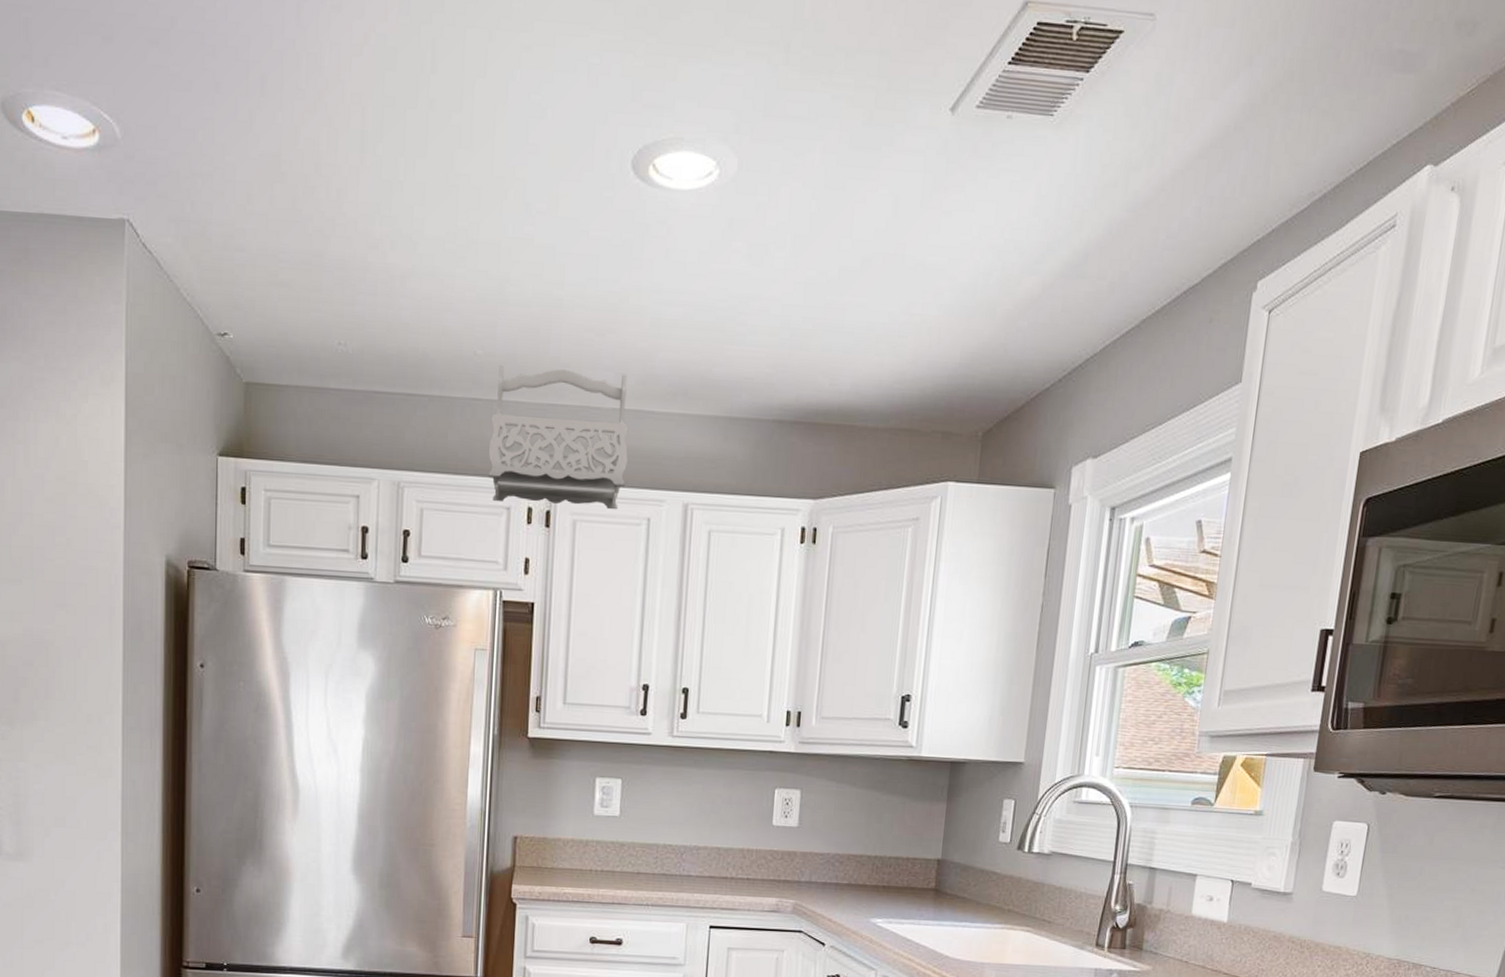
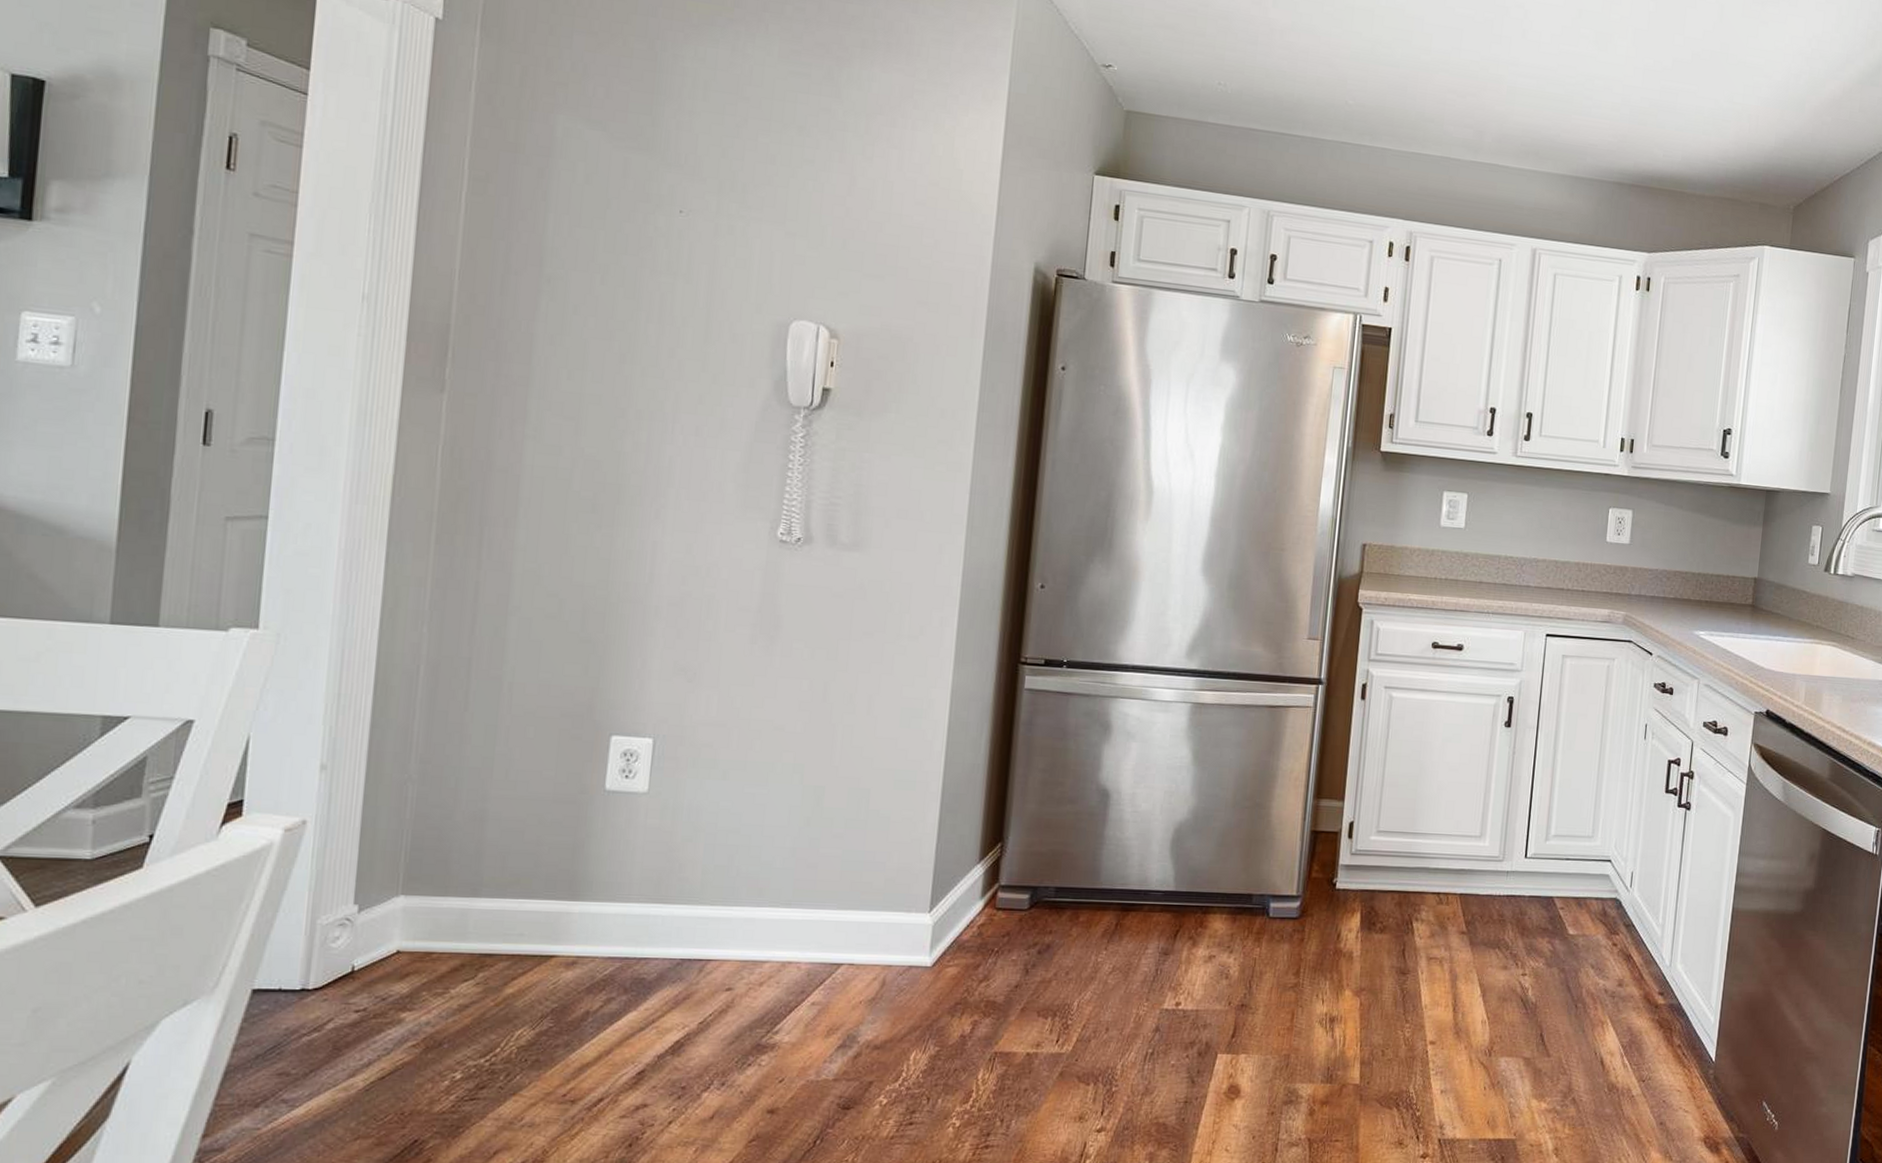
decorative basket: present [488,365,628,510] -> none [1354,115,1485,250]

